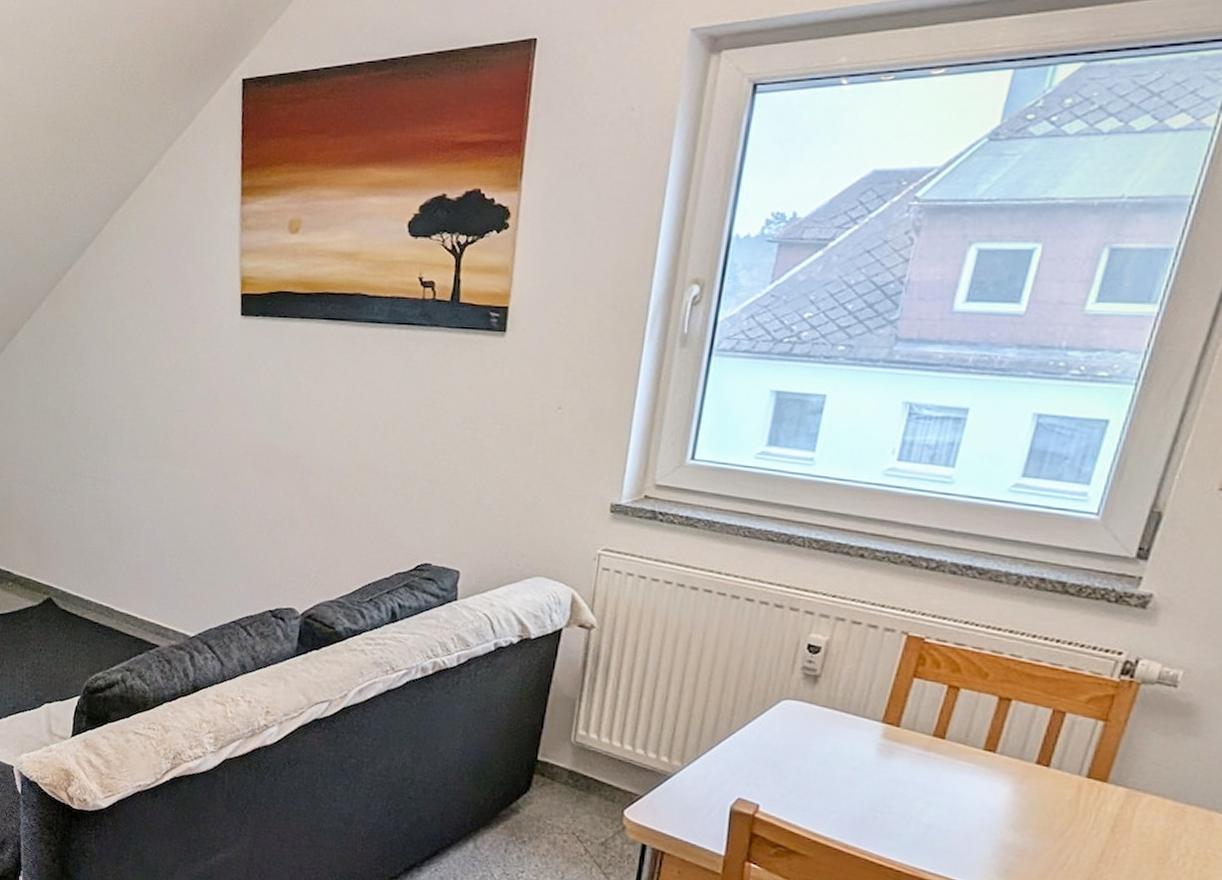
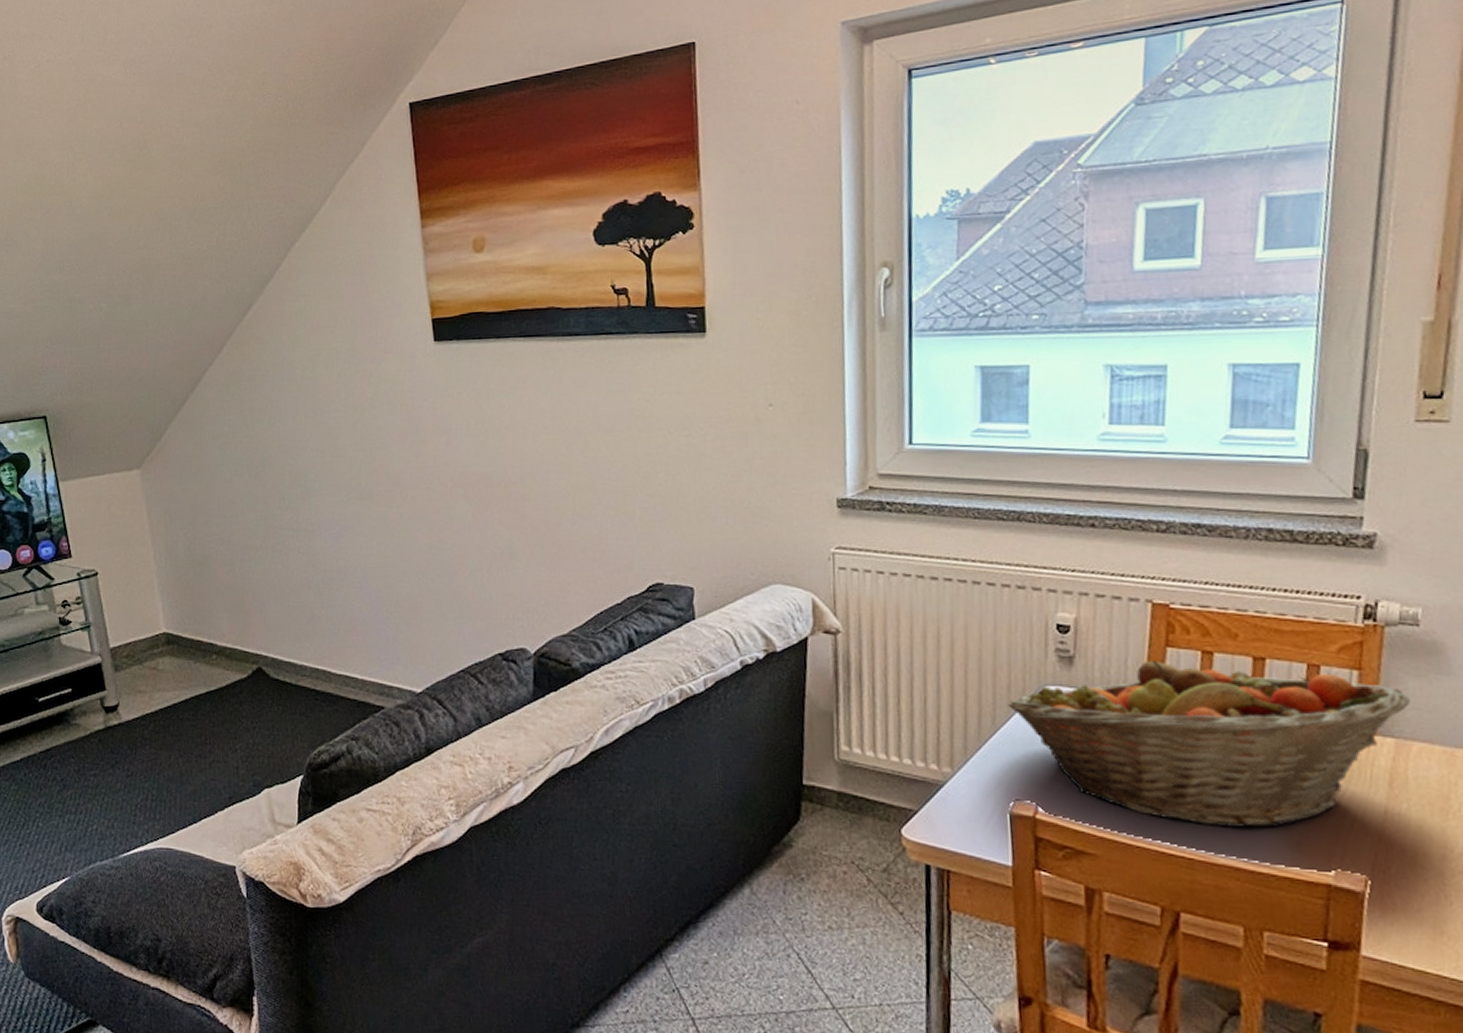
fruit basket: none [746,688,1152,855] -> present [1007,660,1411,828]

